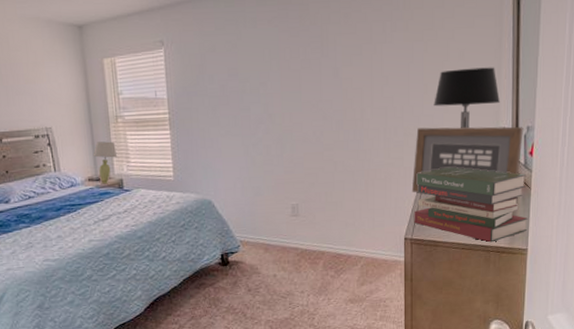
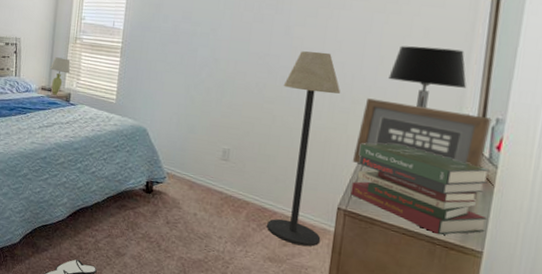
floor lamp: none [339,89,394,282] -> present [267,51,341,247]

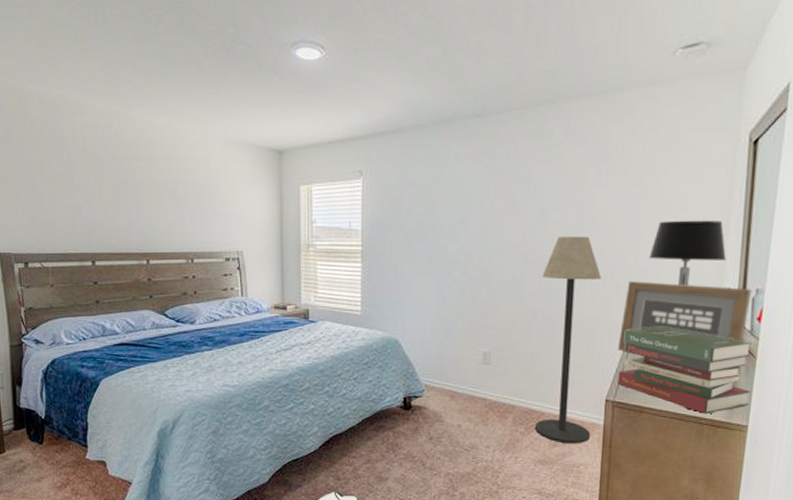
table lamp: present [49,57,71,96] -> none [281,269,306,313]

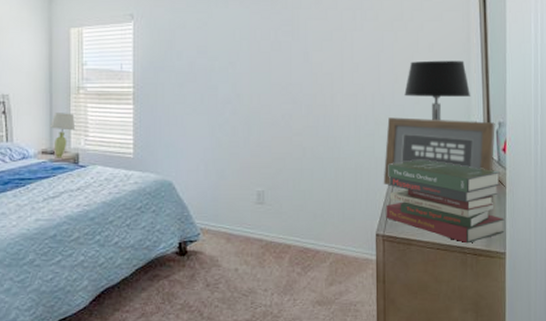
table lamp: none [281,269,306,313] -> present [49,113,76,158]
floor lamp: present [535,236,602,444] -> none [309,75,365,282]

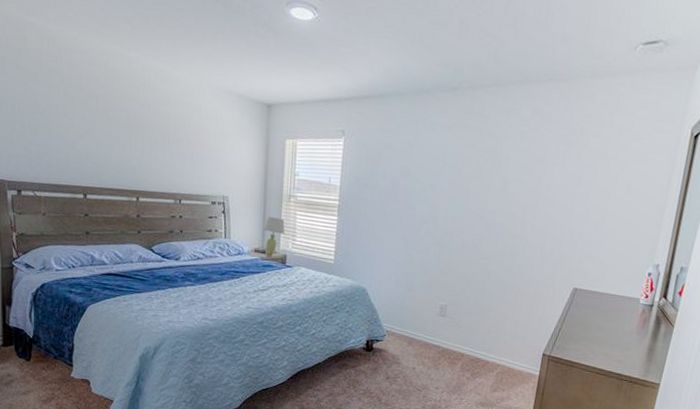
picture frame: present [383,117,495,186] -> none [557,252,677,314]
books: present [386,159,505,244] -> none [554,293,671,372]
table lamp: present [404,60,471,121] -> none [593,200,660,260]

